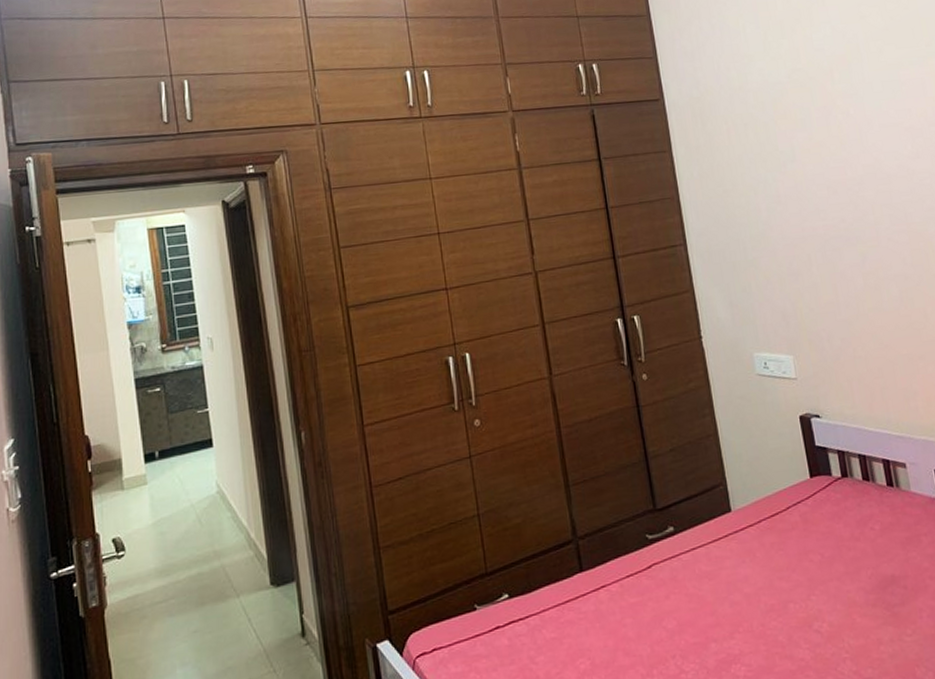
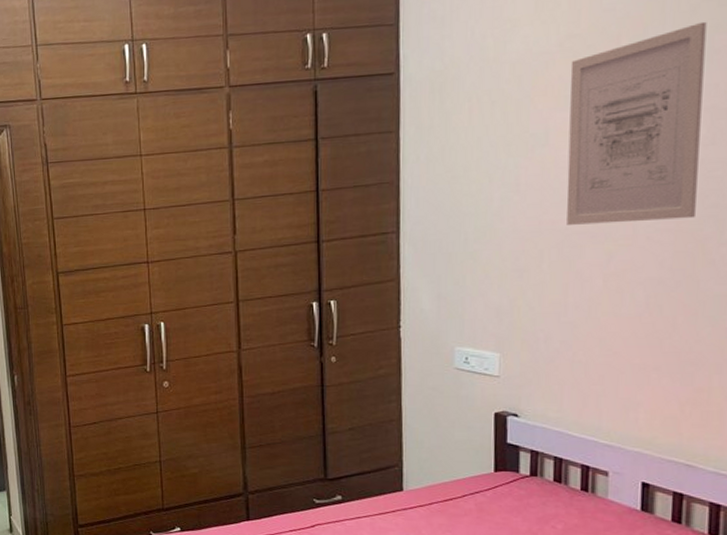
wall art: none [799,60,920,231] -> present [567,21,707,225]

